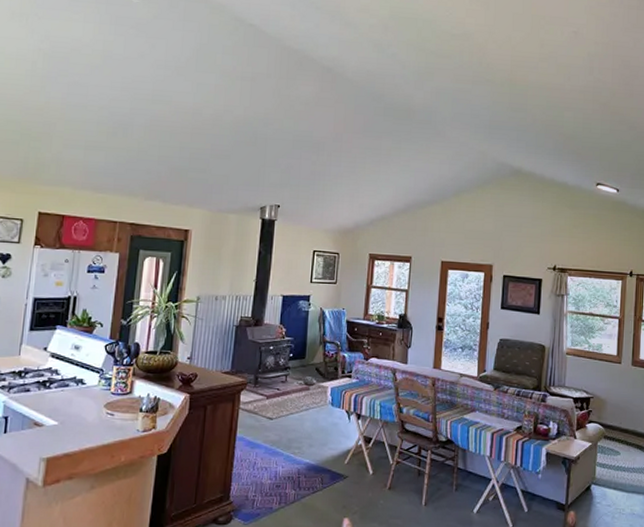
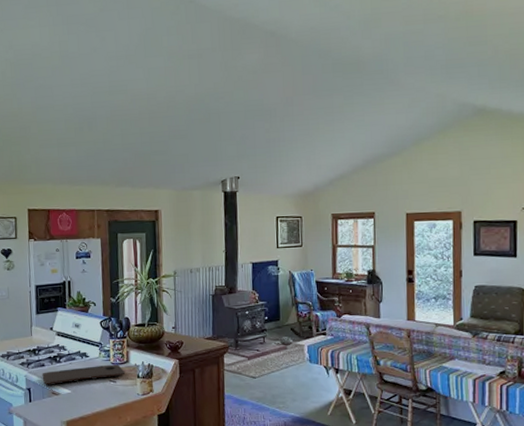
cutting board: none [25,394,127,415] -> present [42,364,126,385]

